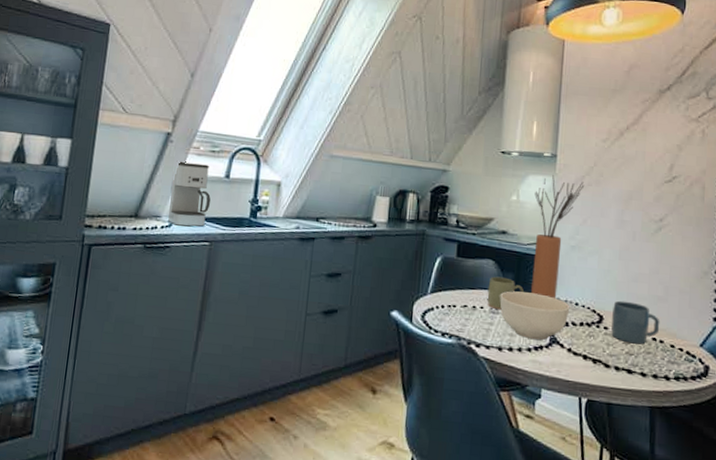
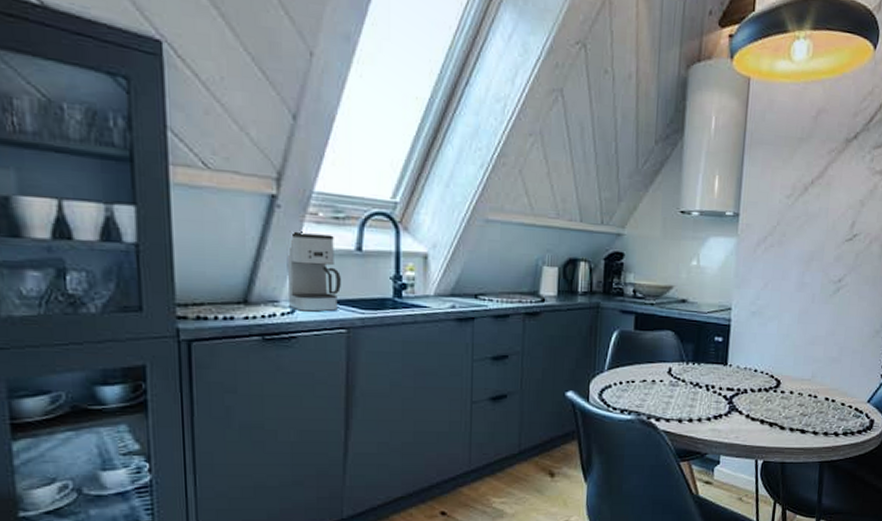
mug: present [487,276,524,309] -> none [666,348,704,381]
bowl: present [500,291,570,340] -> none [679,362,749,409]
vase: present [531,175,585,299] -> none [711,236,767,367]
mug: present [611,300,660,345] -> none [787,364,833,405]

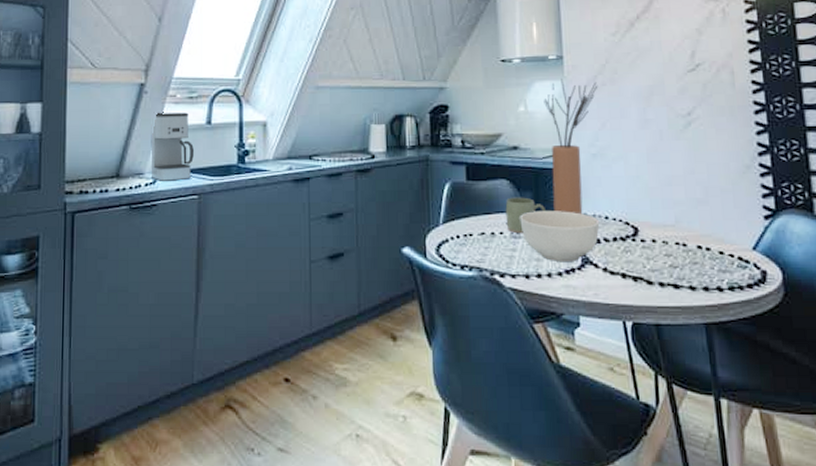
mug: none [666,348,704,381] -> present [505,197,545,233]
bowl: none [679,362,749,409] -> present [520,211,600,263]
vase: none [711,236,767,367] -> present [544,79,598,215]

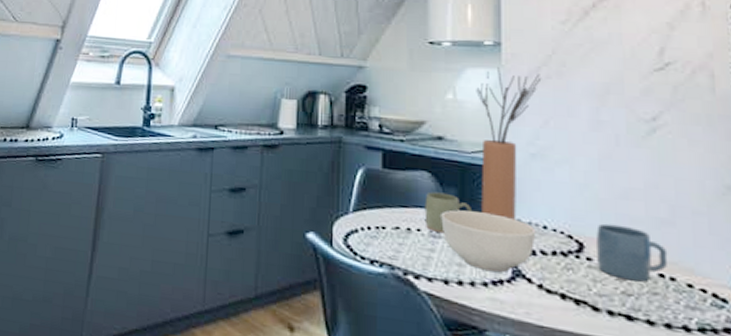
coffee maker: present [151,112,194,182] -> none [59,69,101,138]
mug: none [647,208,704,255] -> present [595,223,668,282]

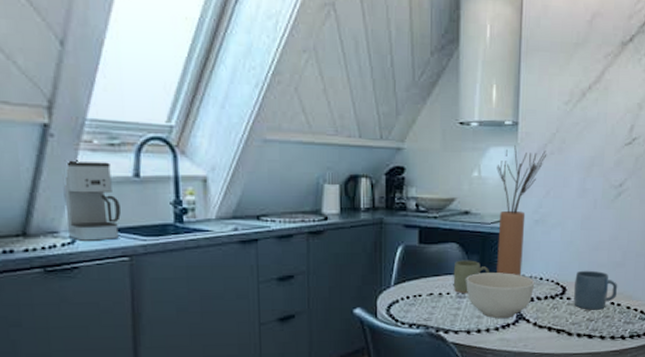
coffee maker: none [59,69,101,138] -> present [62,161,121,242]

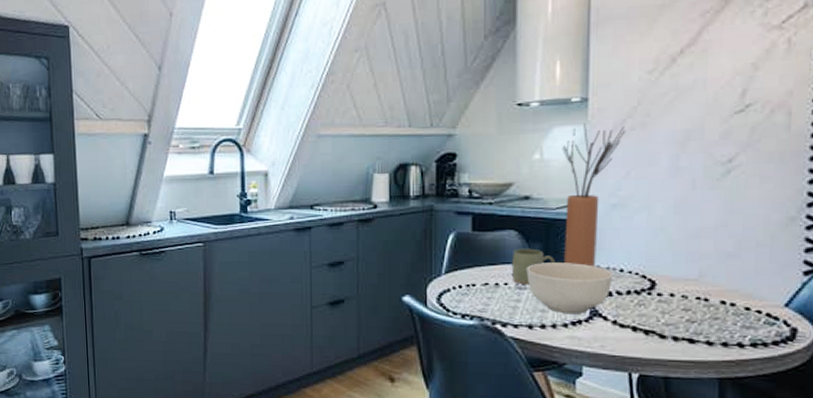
coffee maker: present [62,161,121,242] -> none [156,163,198,230]
mug: present [573,270,618,310] -> none [666,262,731,310]

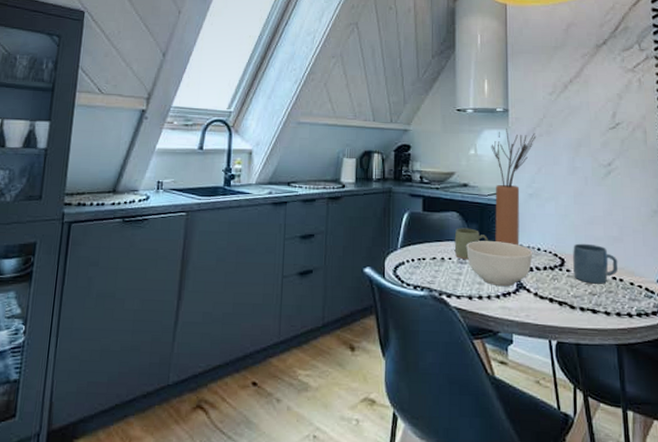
mug: none [666,262,731,310] -> present [572,243,618,284]

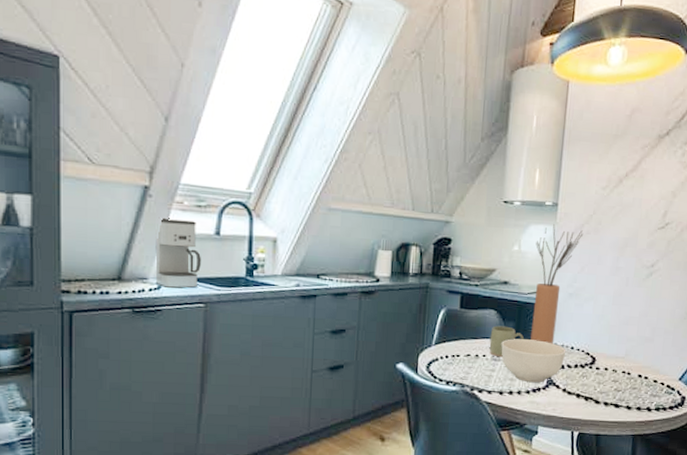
coffee maker: none [145,137,186,199] -> present [155,219,201,289]
mug: present [572,243,618,284] -> none [602,343,646,381]

